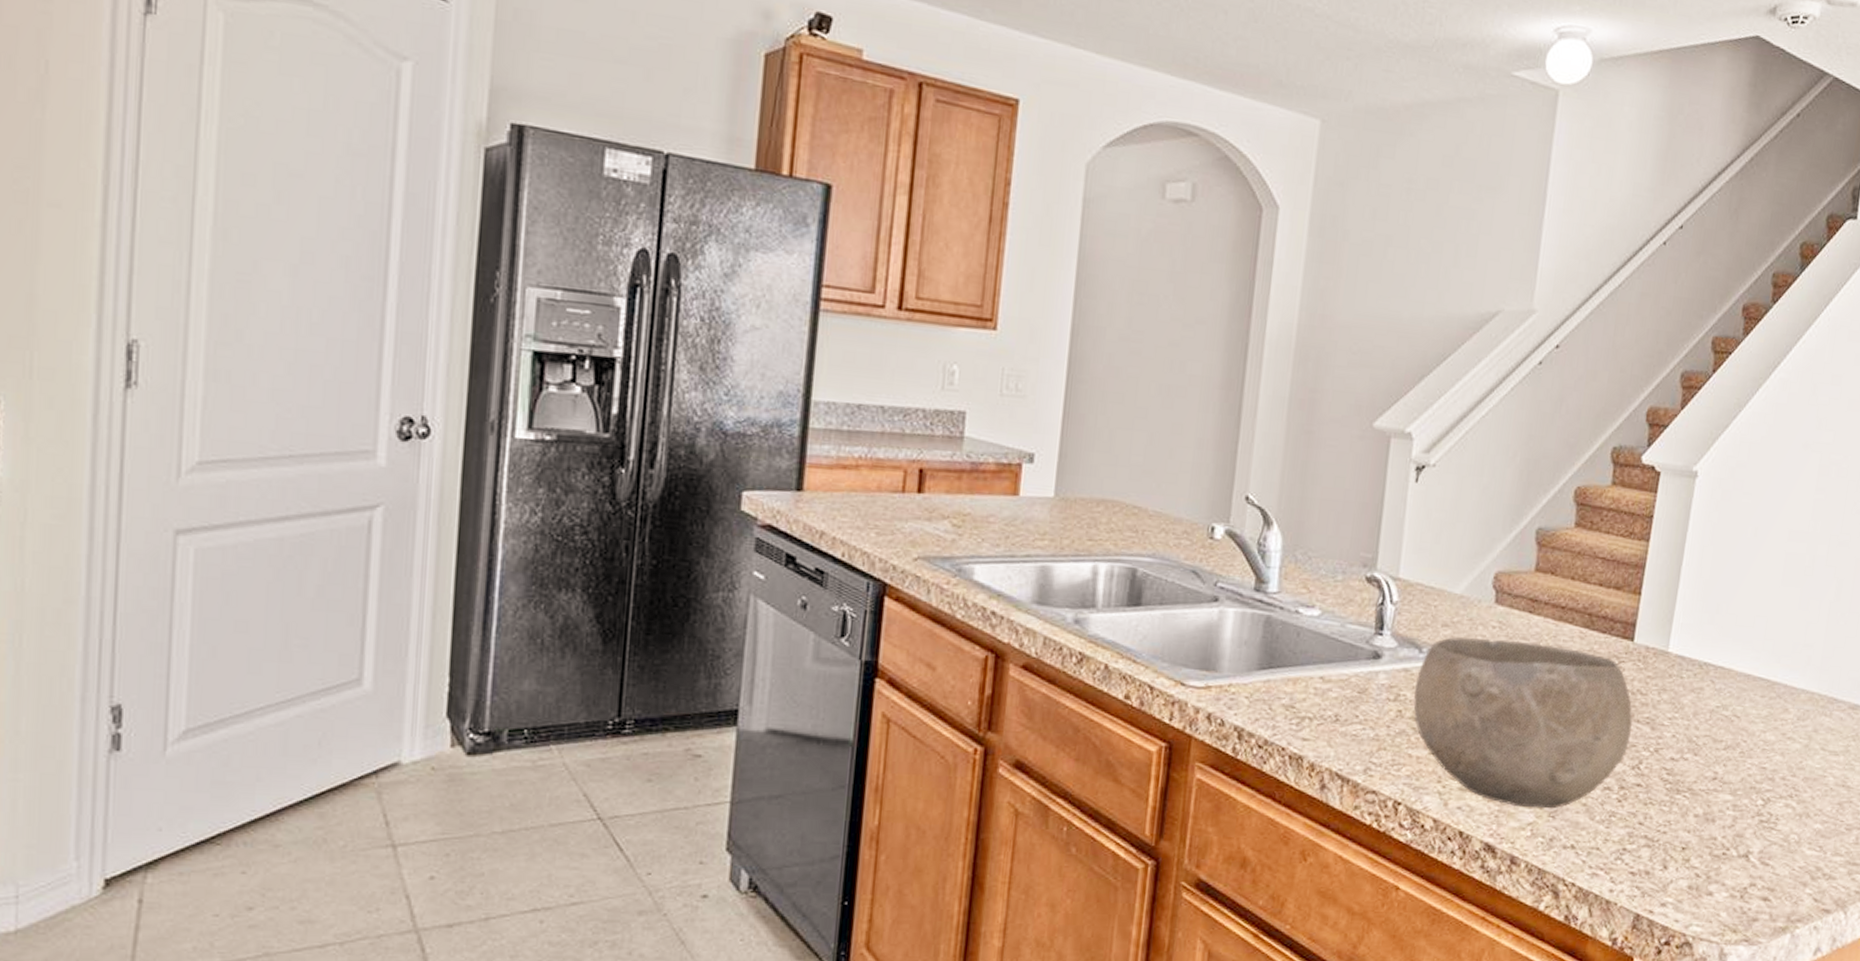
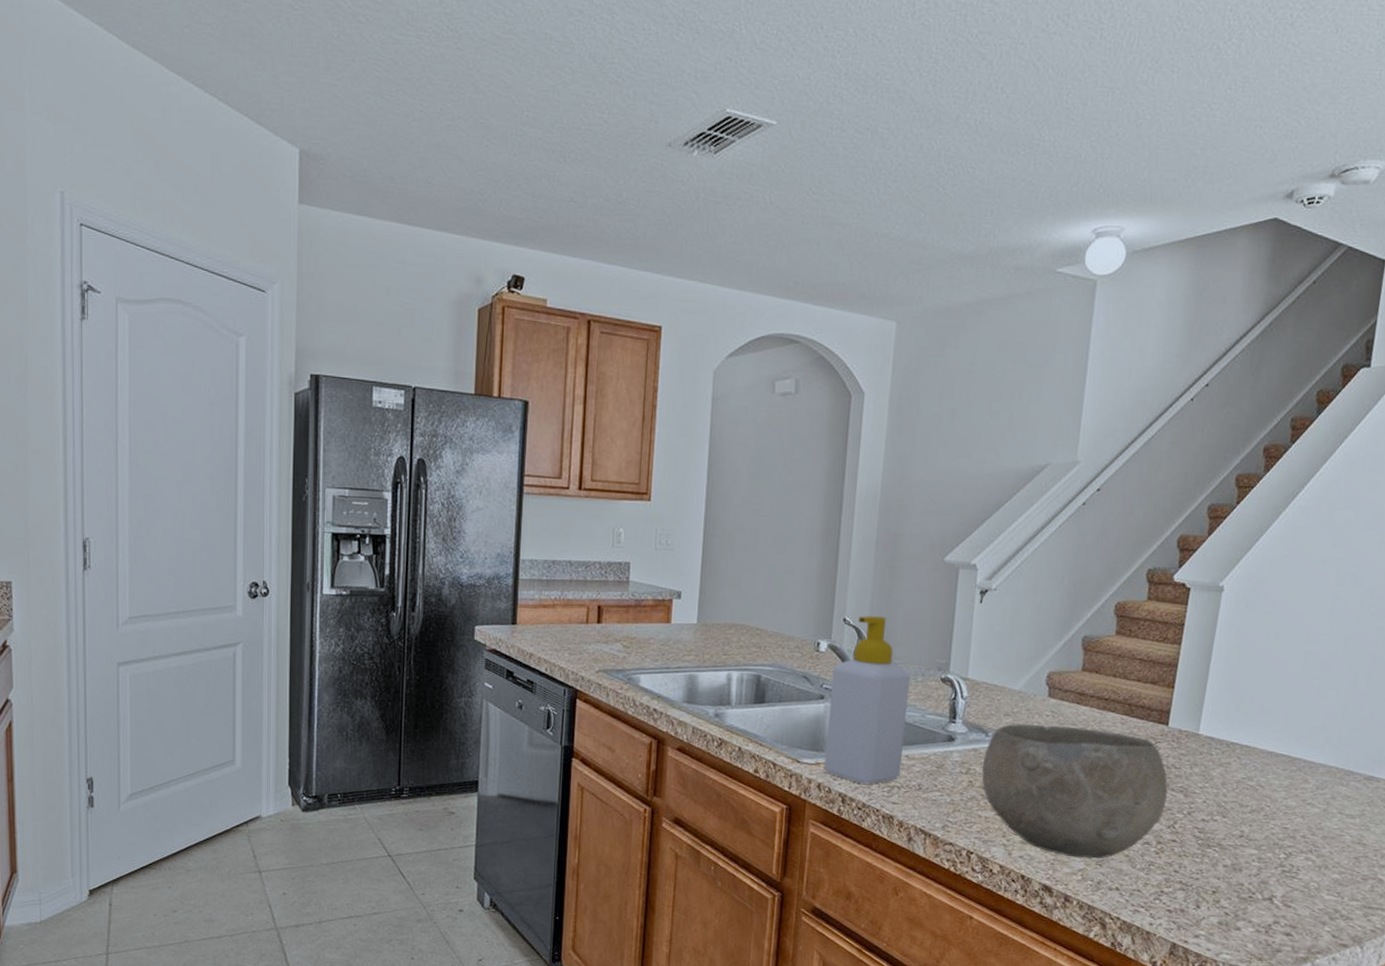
soap bottle: none [1215,493,1329,715] -> present [823,615,911,784]

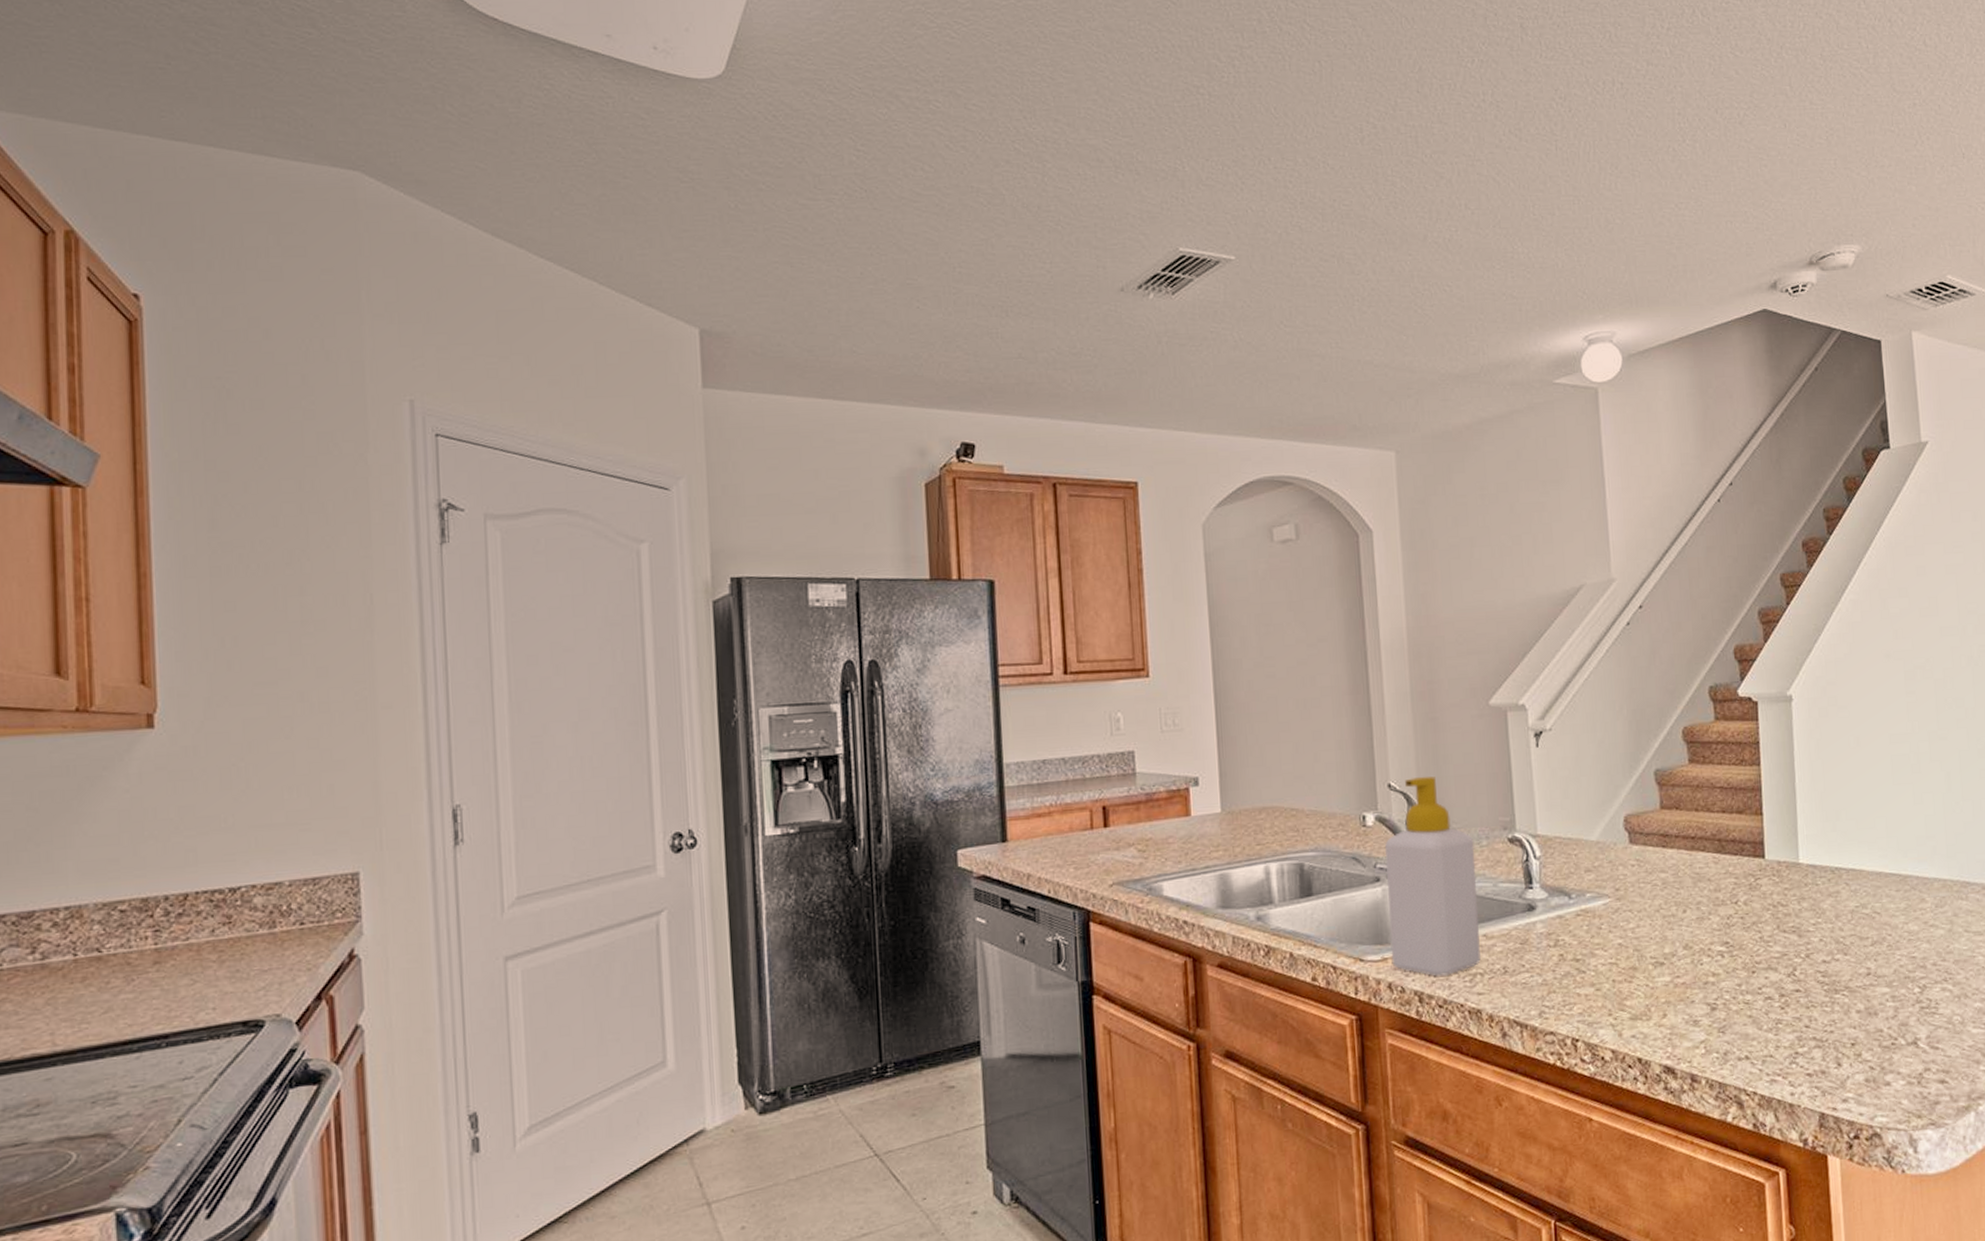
bowl: present [981,724,1168,859] -> none [1571,873,1781,1027]

